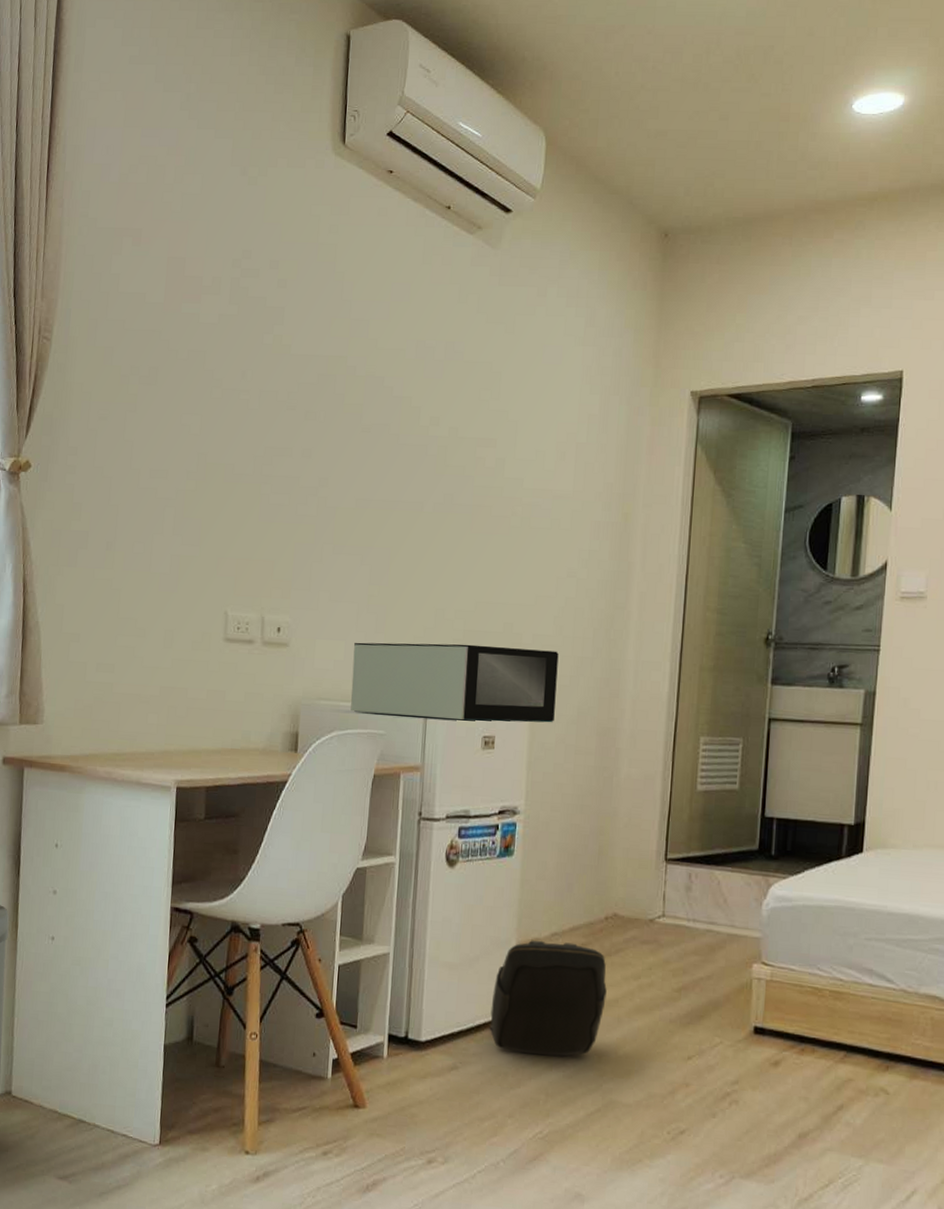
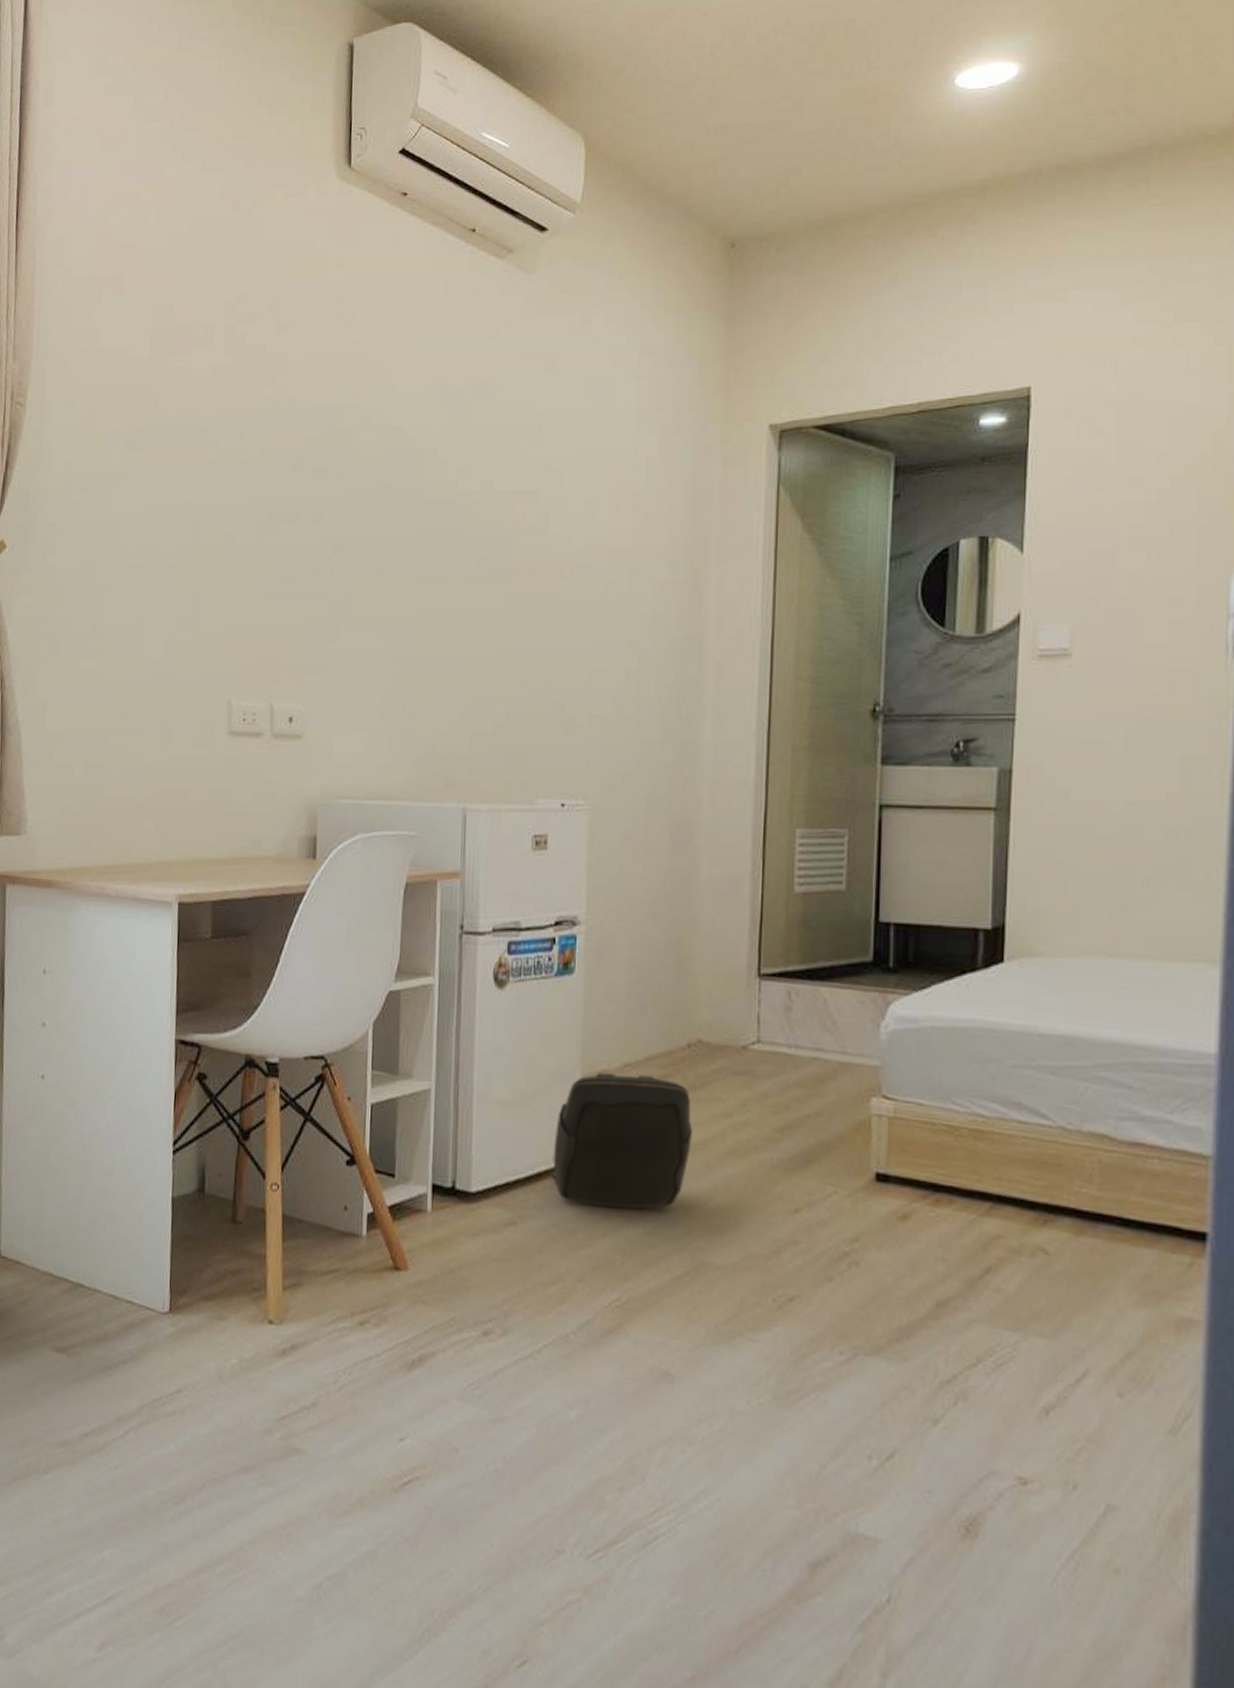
microwave: present [351,642,559,723] -> none [376,729,621,818]

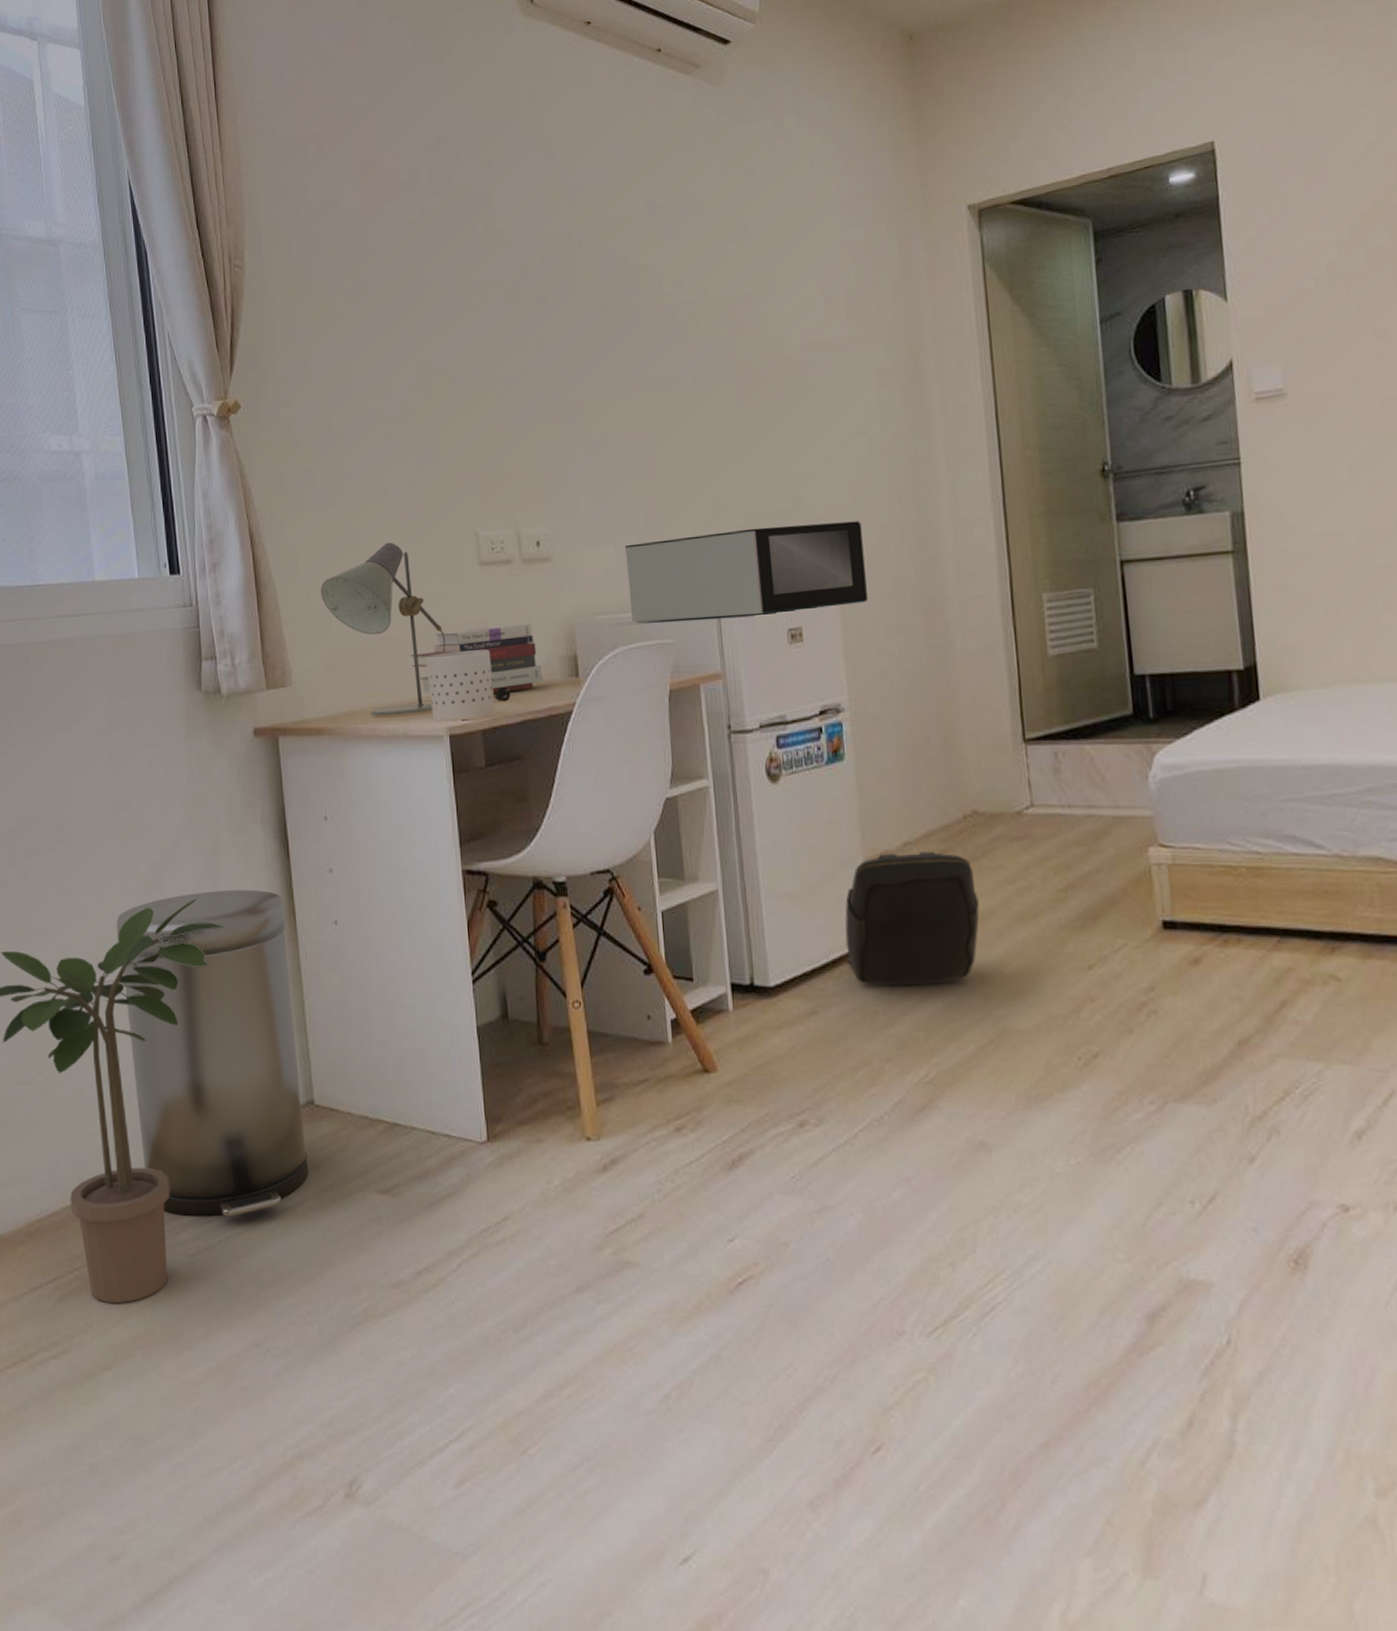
desk lamp: none [66,701,246,877] -> present [321,542,511,717]
books: none [148,797,280,866] -> present [410,623,543,694]
mug: none [163,819,230,890] -> present [426,649,496,722]
microwave: none [376,729,621,818] -> present [625,521,868,623]

